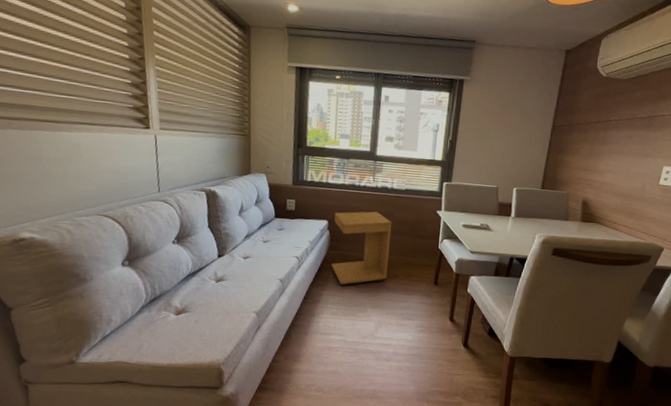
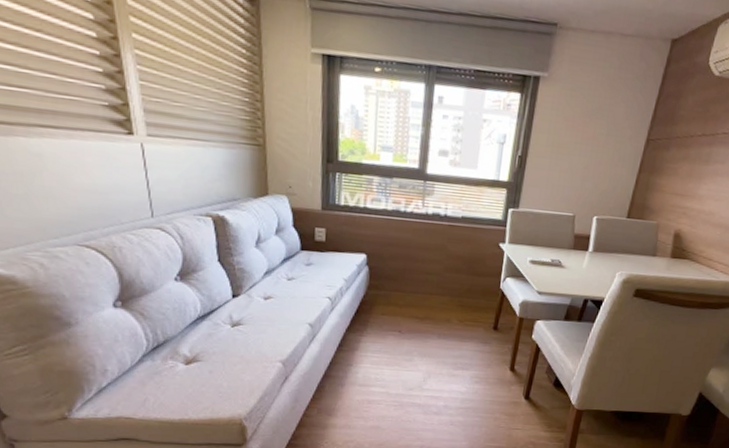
side table: present [331,211,392,285] -> none [371,243,445,330]

